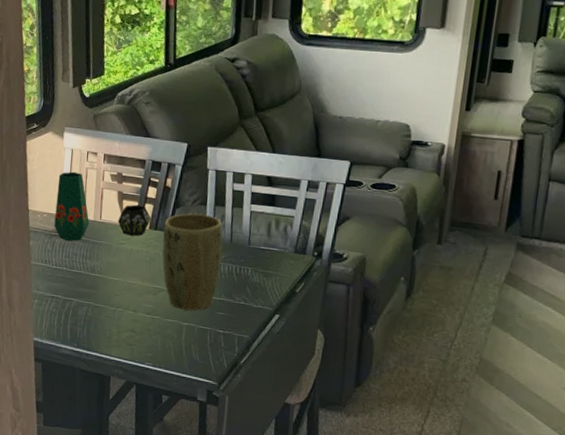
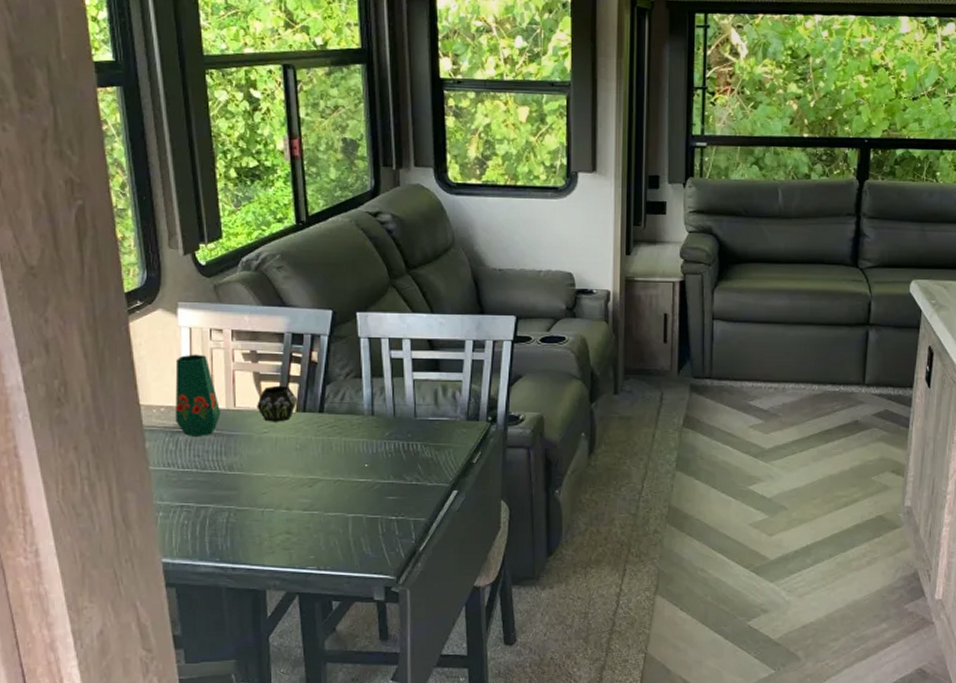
plant pot: present [162,213,223,311] -> none [313,389,385,500]

